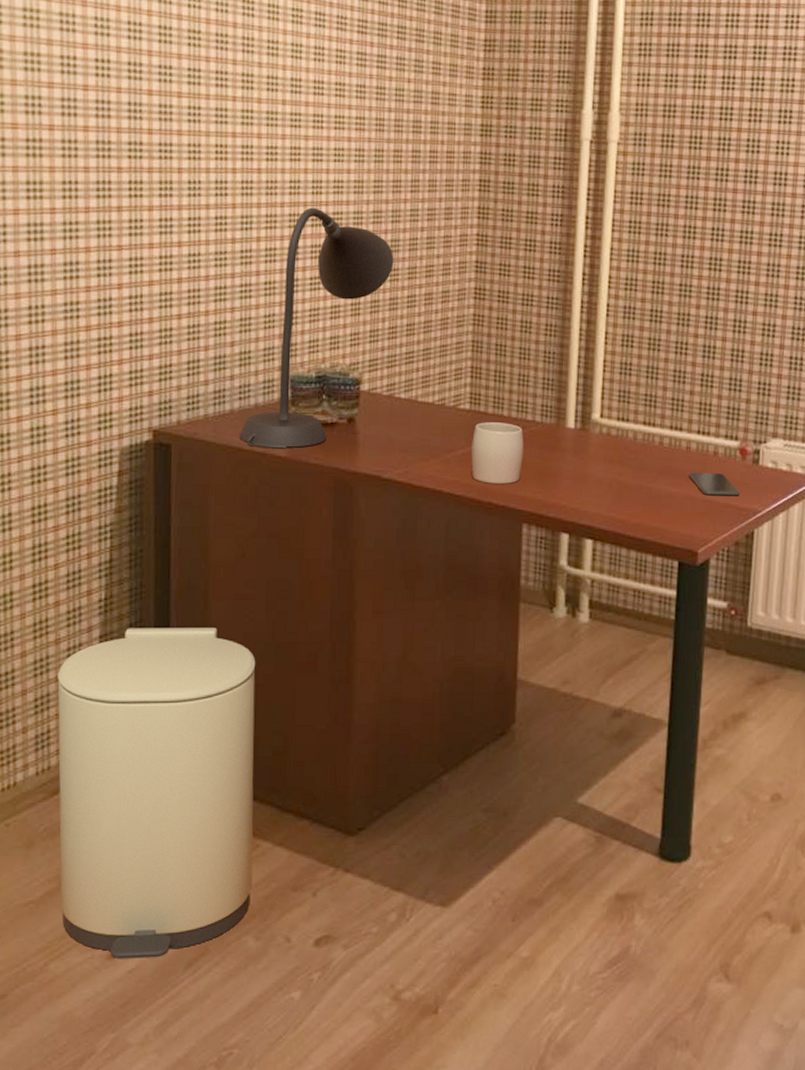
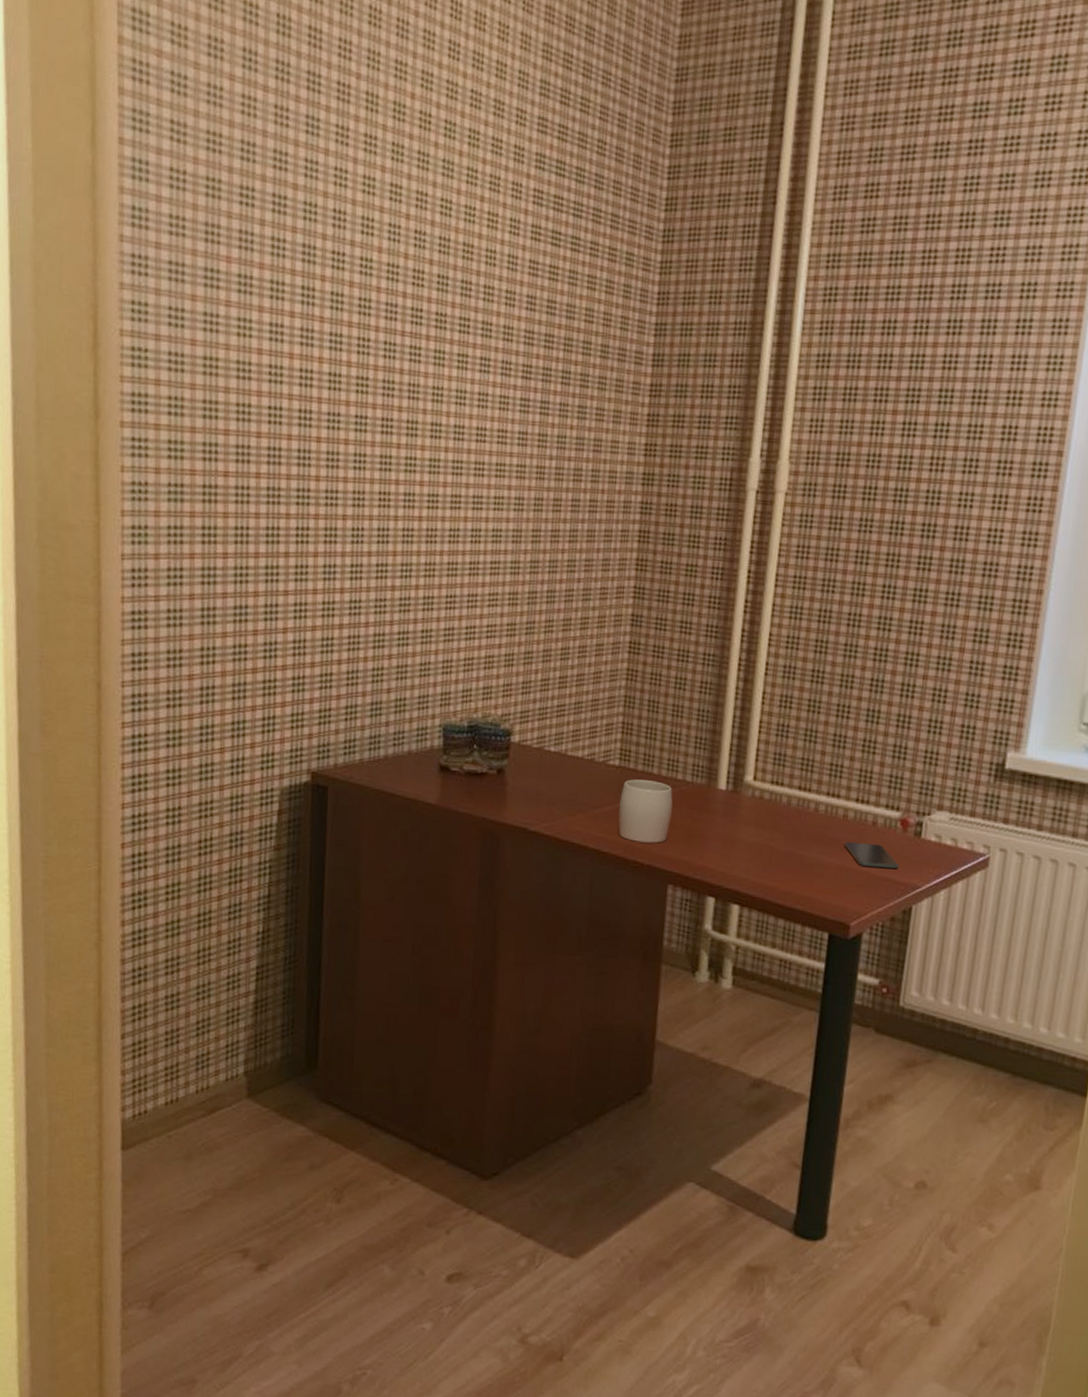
pedal bin: present [58,628,256,959] -> none [214,961,401,1275]
desk lamp: present [240,207,394,449] -> none [392,556,550,797]

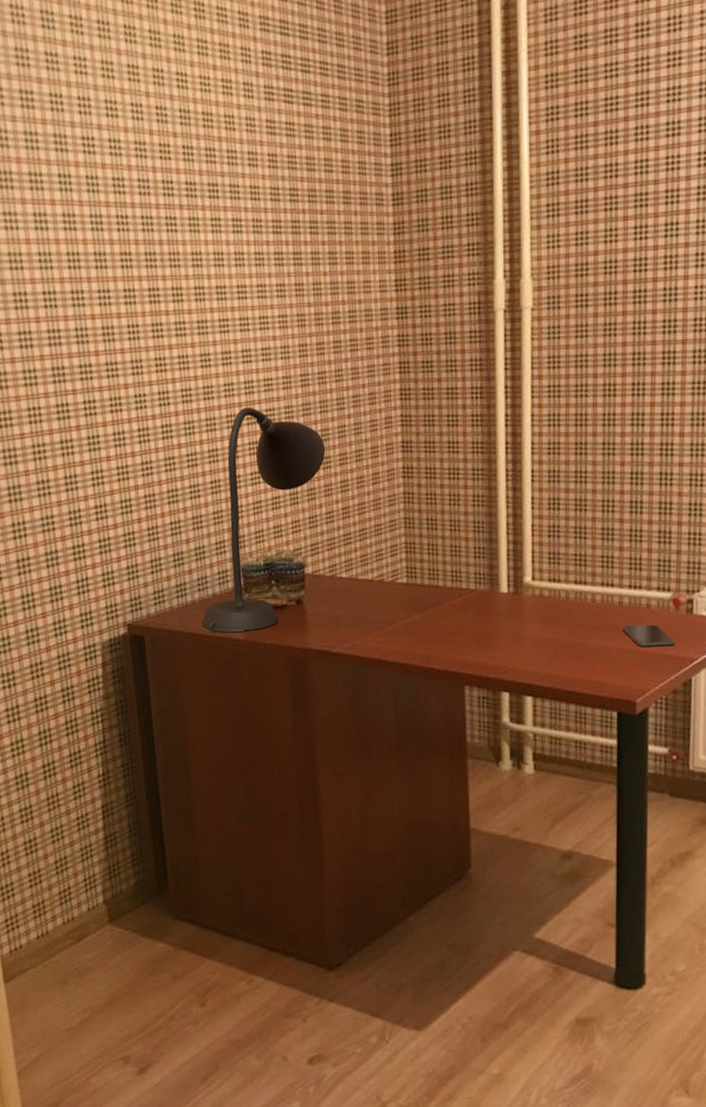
desk lamp: none [392,556,550,797] -> present [202,407,326,633]
mug: present [618,779,674,844] -> none [411,592,461,652]

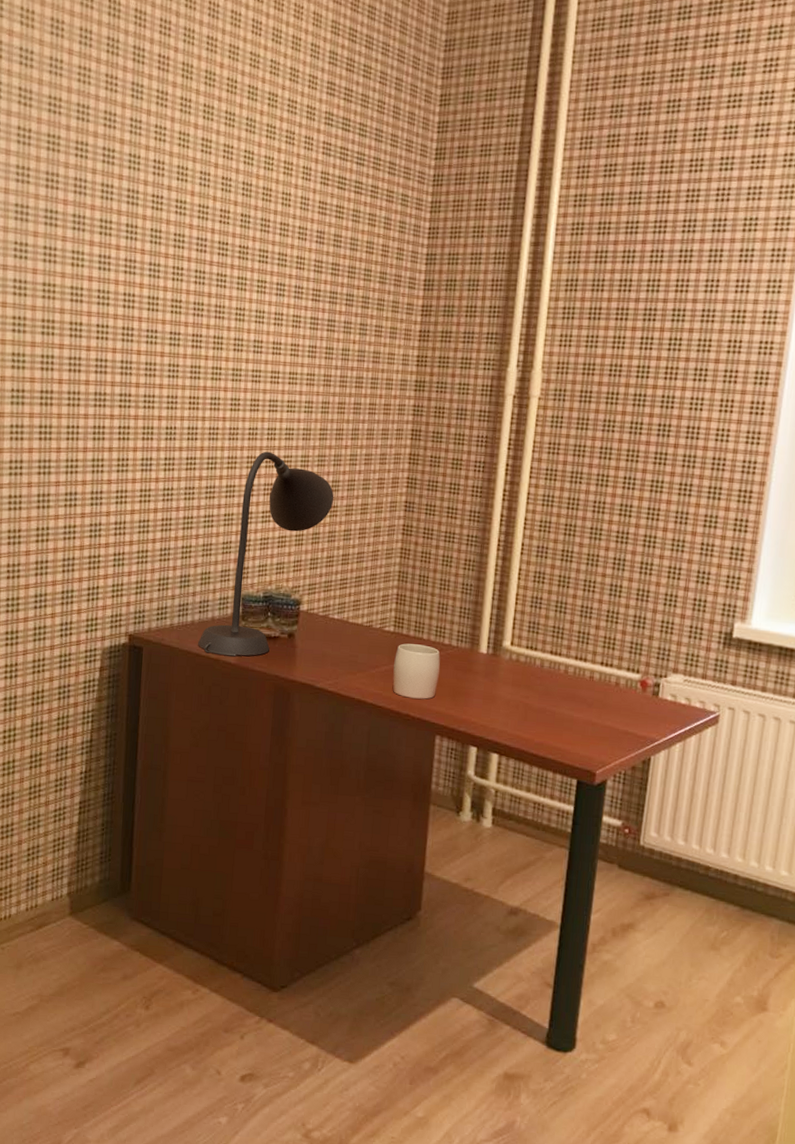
mug: none [411,592,461,652] -> present [392,643,441,700]
smartphone: present [622,624,676,648] -> none [590,699,640,725]

